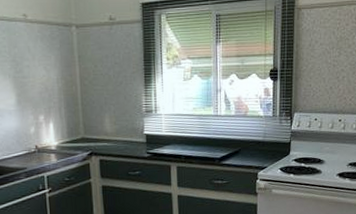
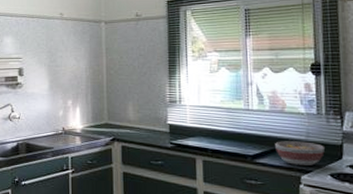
bowl: none [238,141,277,163] -> present [275,141,325,166]

